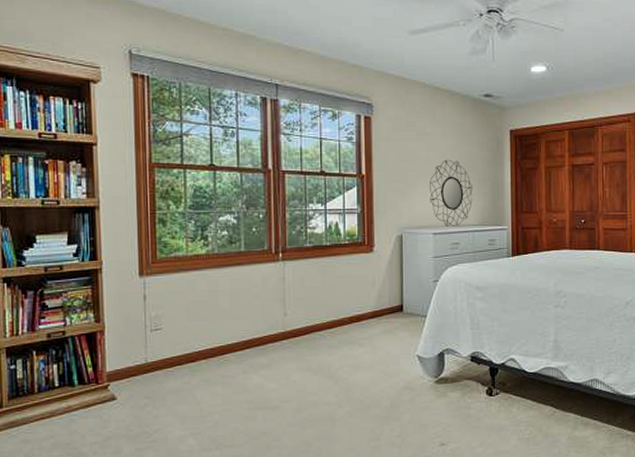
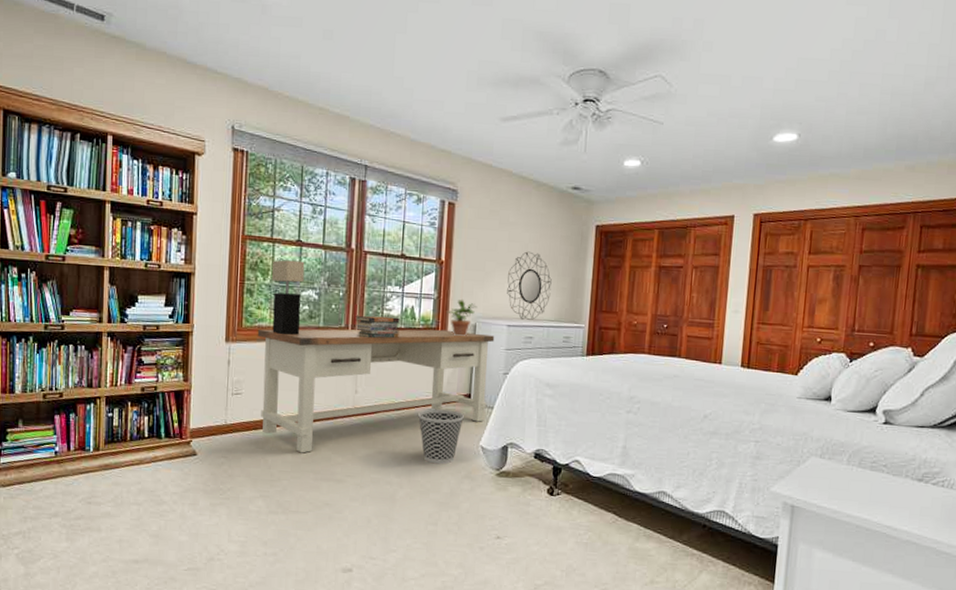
desk: none [174,243,422,384] -> present [257,329,495,454]
table lamp: none [184,185,220,264] -> present [272,260,305,336]
book stack: none [278,235,325,259] -> present [355,316,400,338]
wastebasket: none [352,323,398,379] -> present [418,409,464,464]
potted plant: none [371,211,402,249] -> present [446,299,478,337]

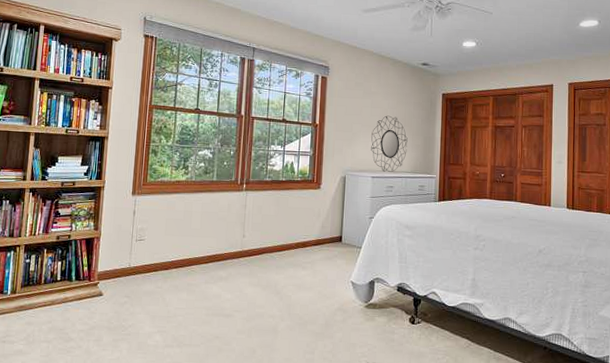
desk: present [257,329,495,454] -> none [159,181,362,292]
table lamp: present [272,260,305,336] -> none [173,125,202,189]
book stack: present [355,316,400,338] -> none [244,170,282,190]
wastebasket: present [418,409,464,464] -> none [297,249,336,299]
potted plant: present [446,299,478,337] -> none [321,155,347,187]

